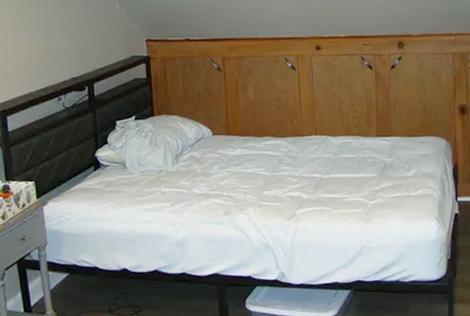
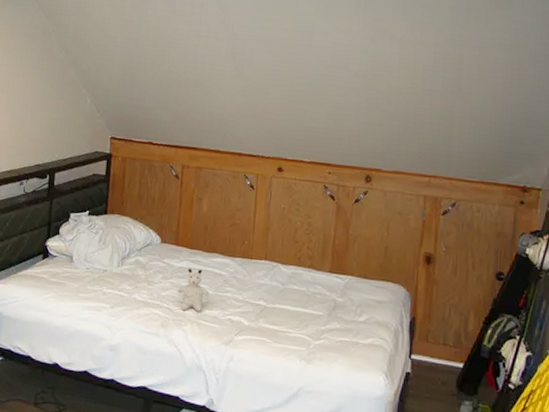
stuffed animal: none [235,154,267,196] -> present [177,268,210,313]

